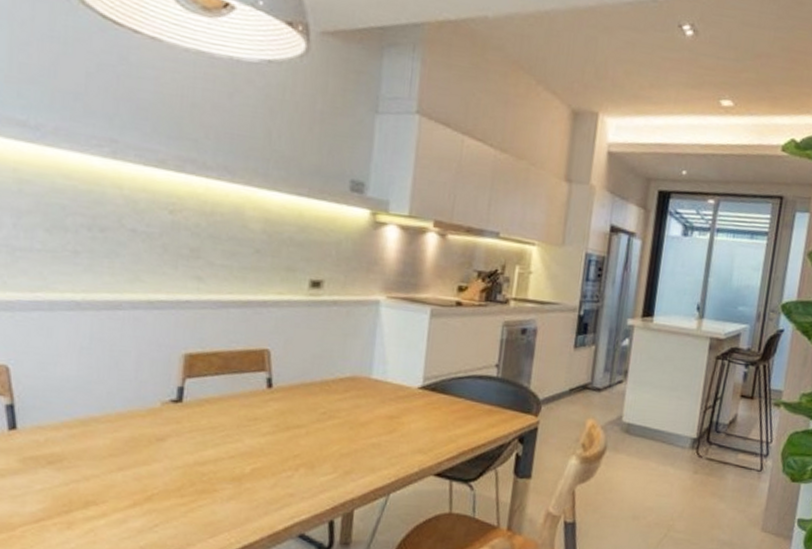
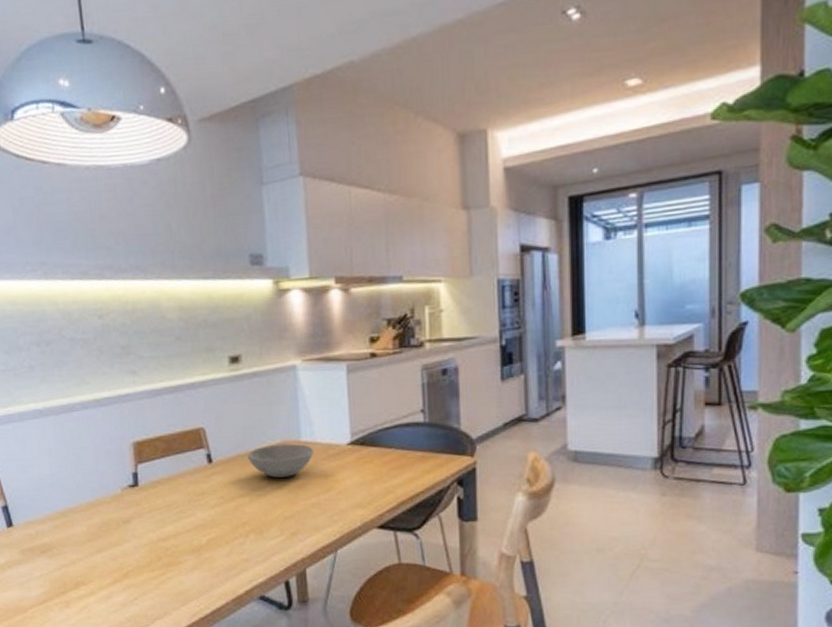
bowl: none [311,378,383,414] -> present [247,444,314,478]

